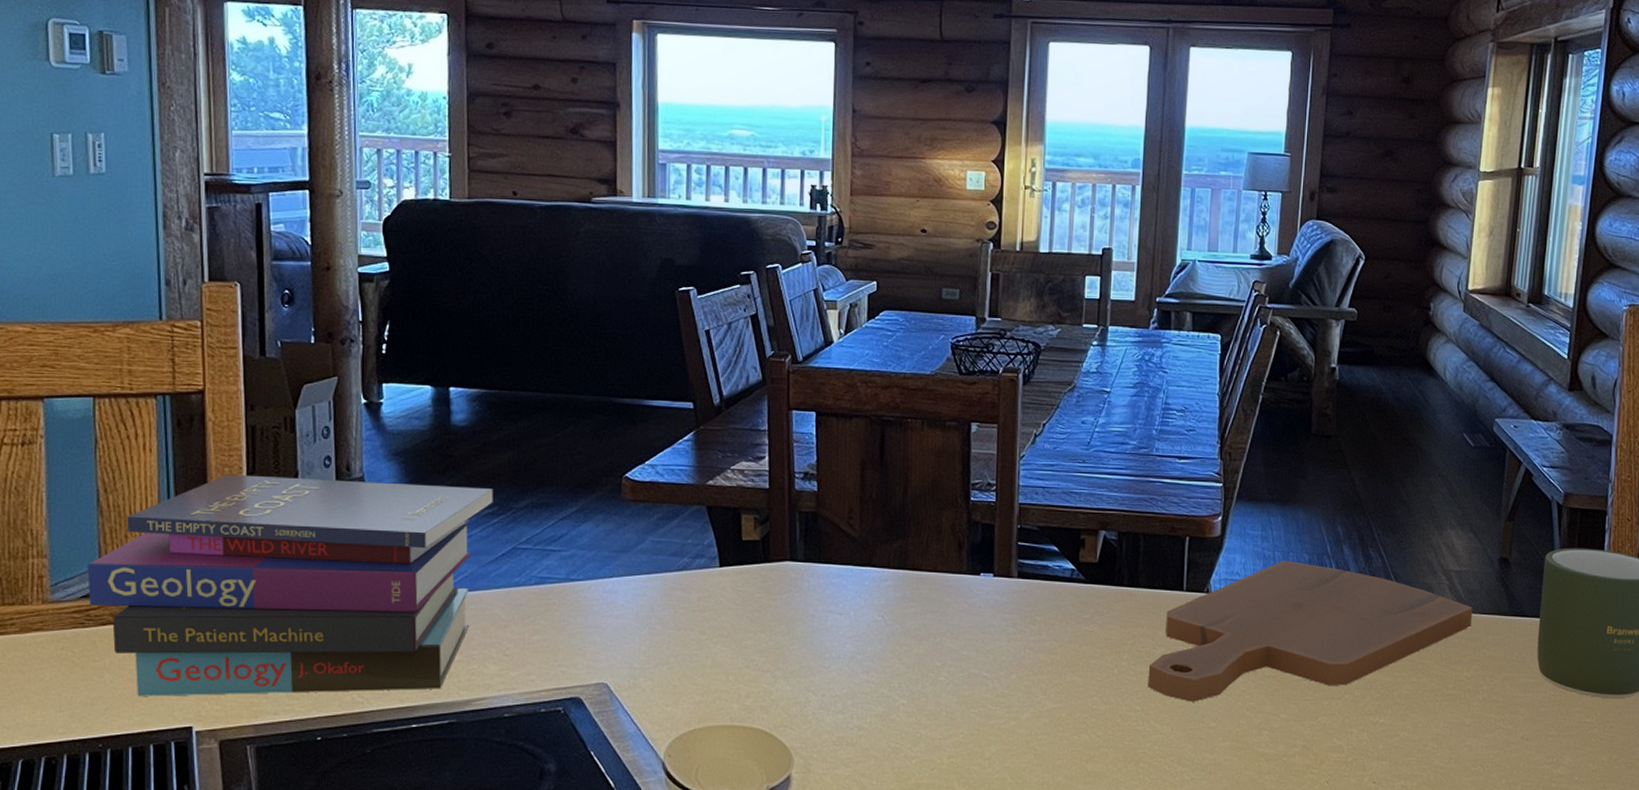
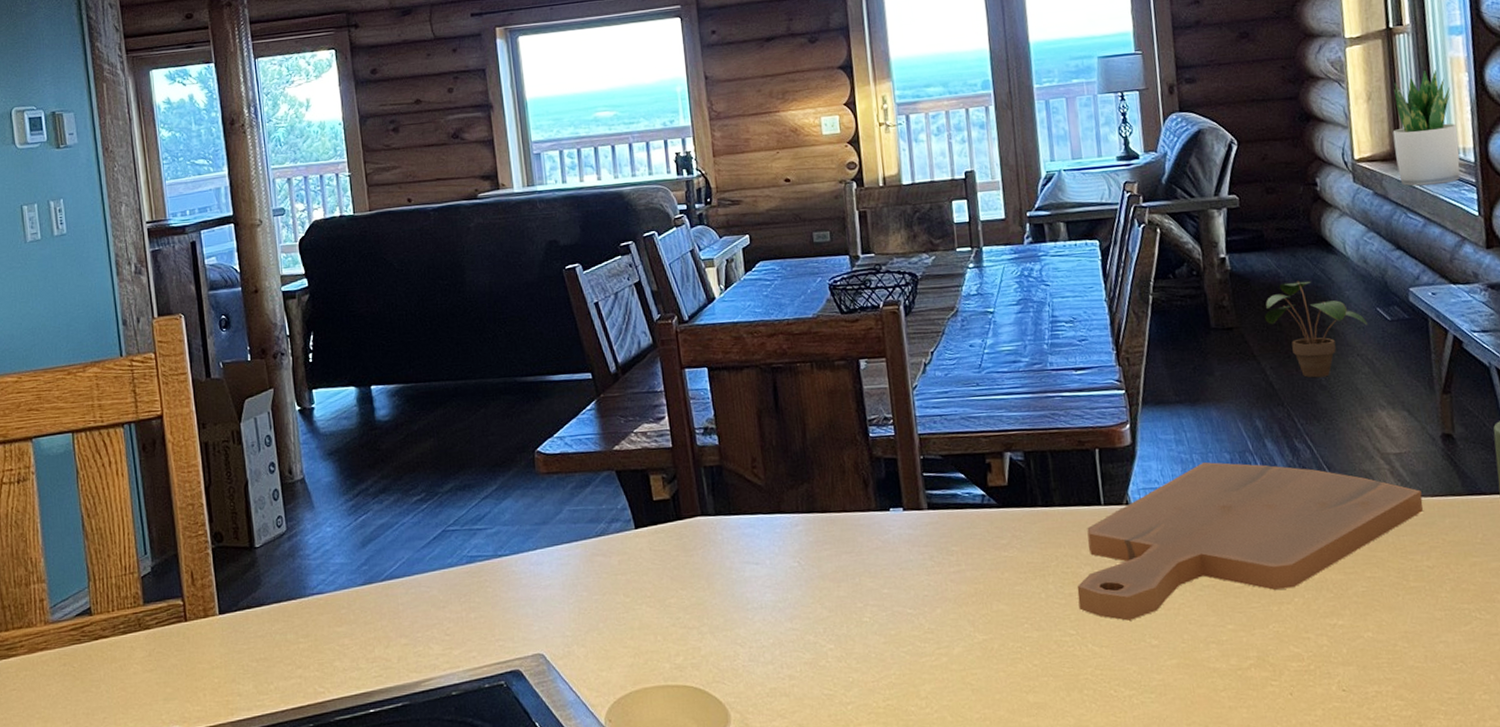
books: present [87,474,493,696] -> none [79,476,420,703]
potted plant: none [1362,398,1453,493] -> present [1265,280,1368,378]
planter: none [1505,214,1565,325] -> present [1392,69,1461,187]

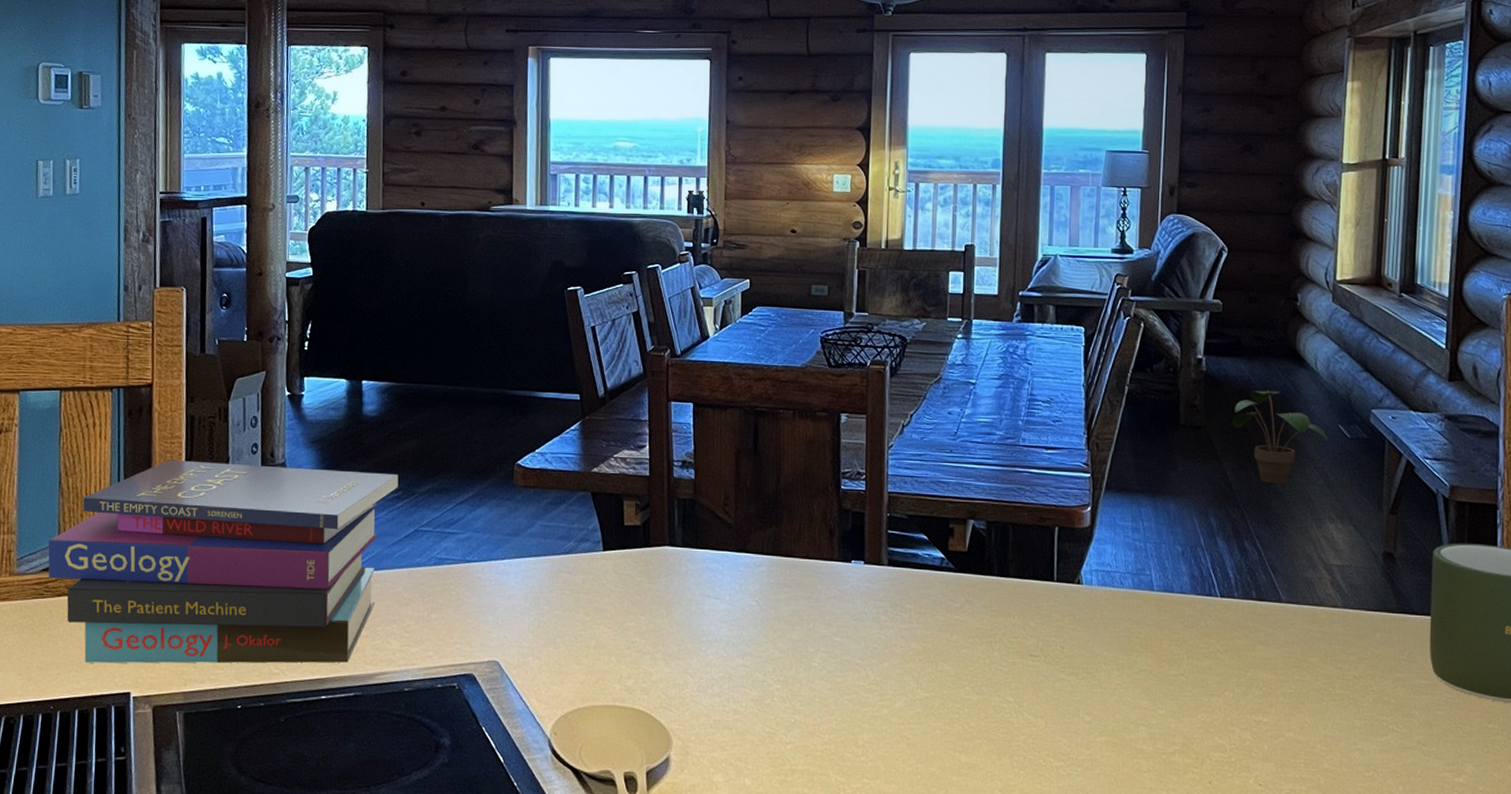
books: none [79,476,420,703] -> present [48,460,399,663]
cutting board: present [1077,461,1423,621] -> none [1020,551,1358,695]
planter: present [1392,69,1461,187] -> none [1375,204,1436,315]

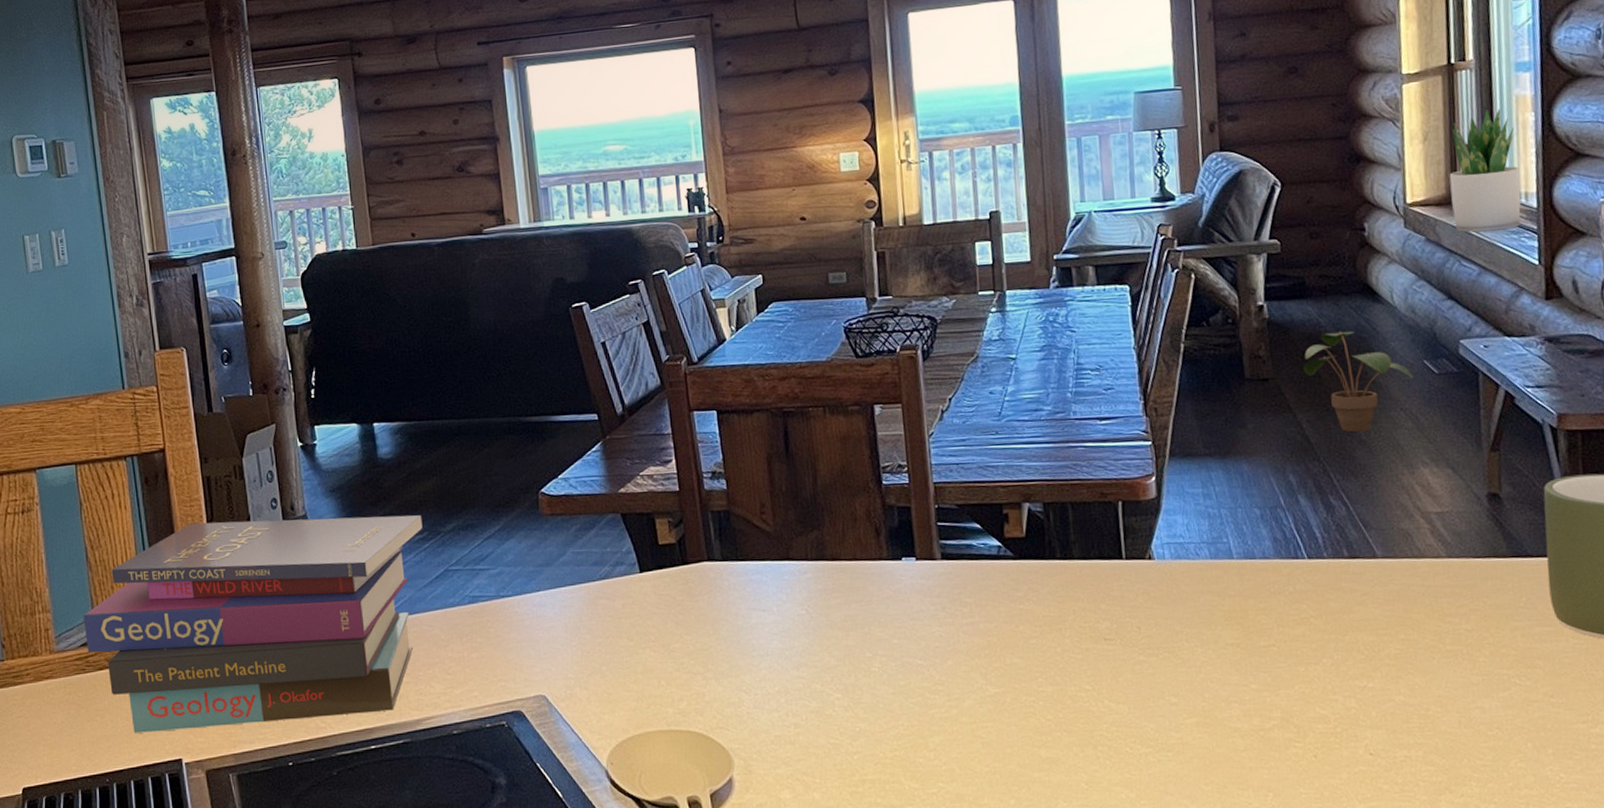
planter: none [1375,204,1436,315] -> present [1449,108,1522,233]

